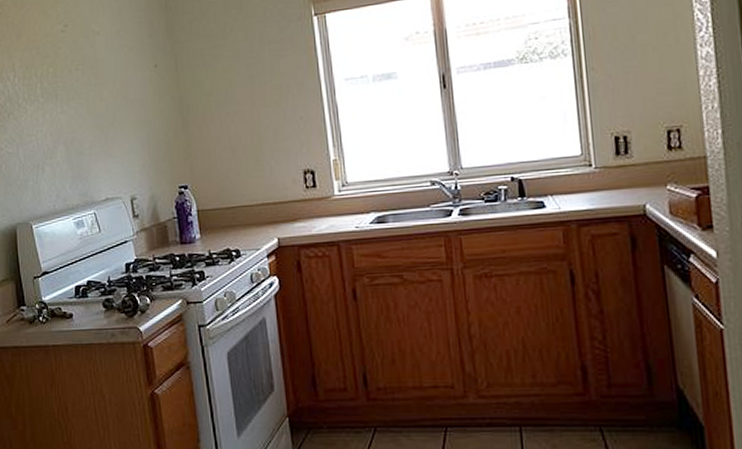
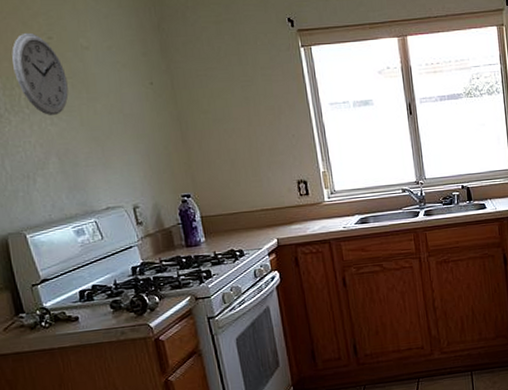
wall clock: none [33,22,79,103] -> present [12,32,69,115]

